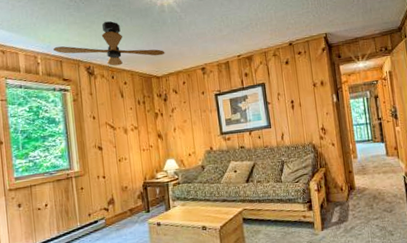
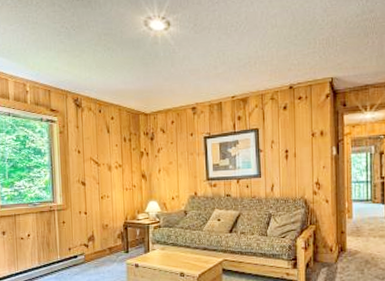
ceiling fan: present [54,21,165,66] -> none [43,51,155,99]

